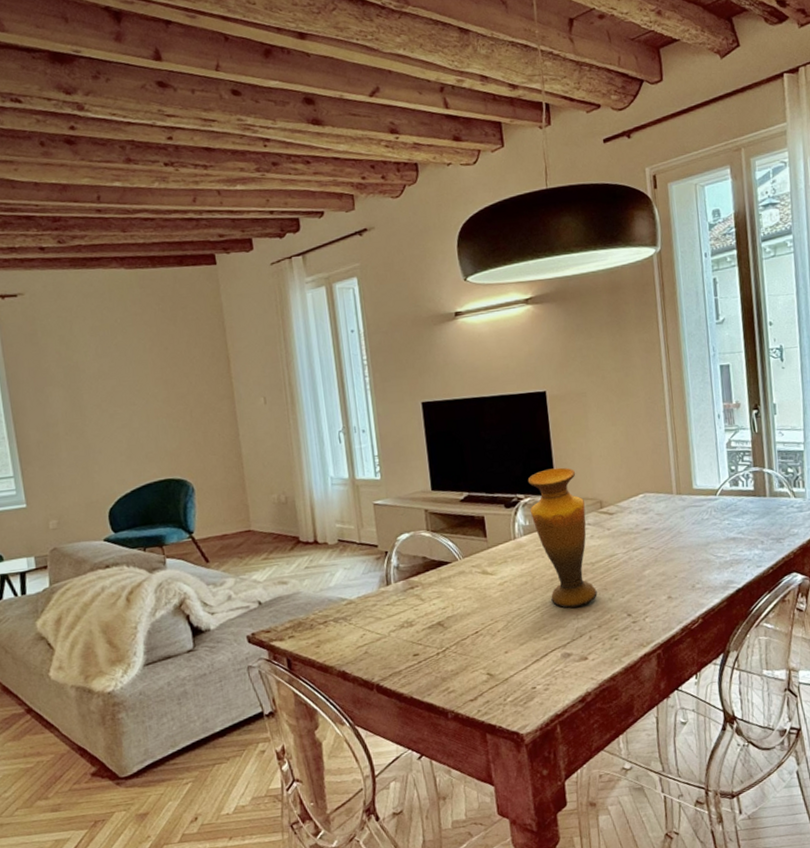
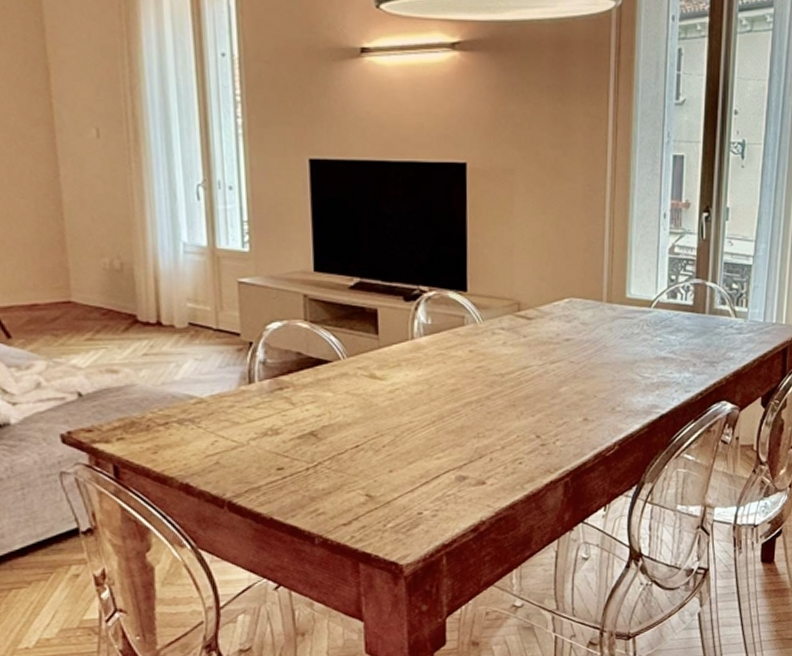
vase: present [527,467,597,608] -> none [434,258,504,424]

